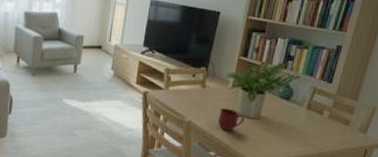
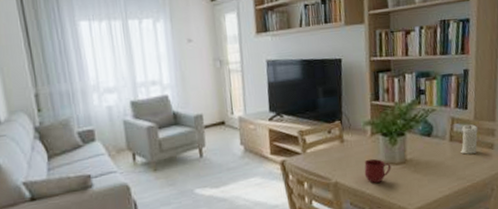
candle: none [314,97,338,126] -> present [459,124,478,155]

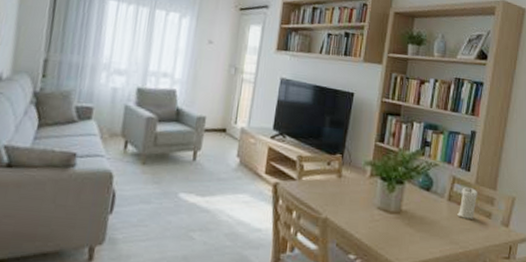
mug: present [364,158,391,183] -> none [356,201,385,228]

